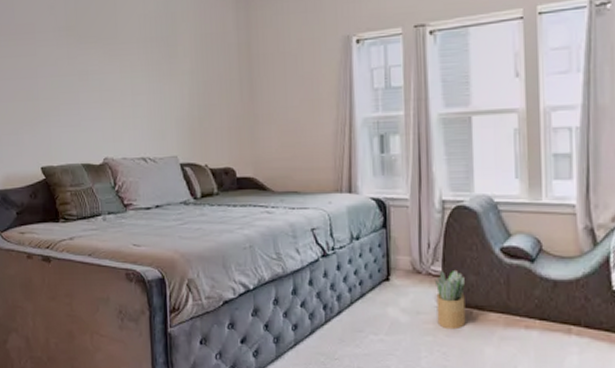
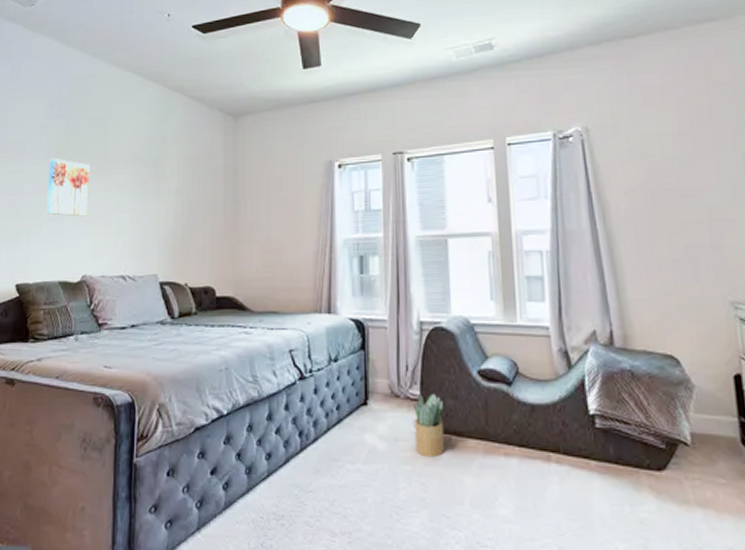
wall art: none [60,39,104,99] -> present [46,158,90,217]

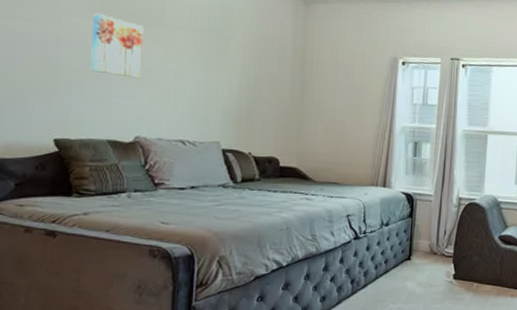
potted plant: present [412,393,445,458] -> none [446,252,470,299]

